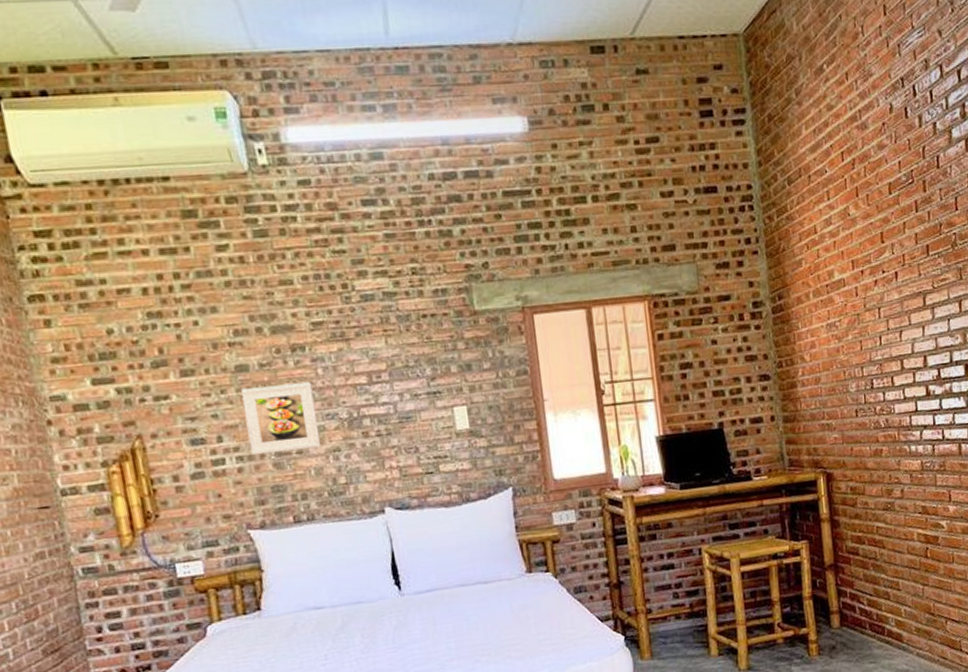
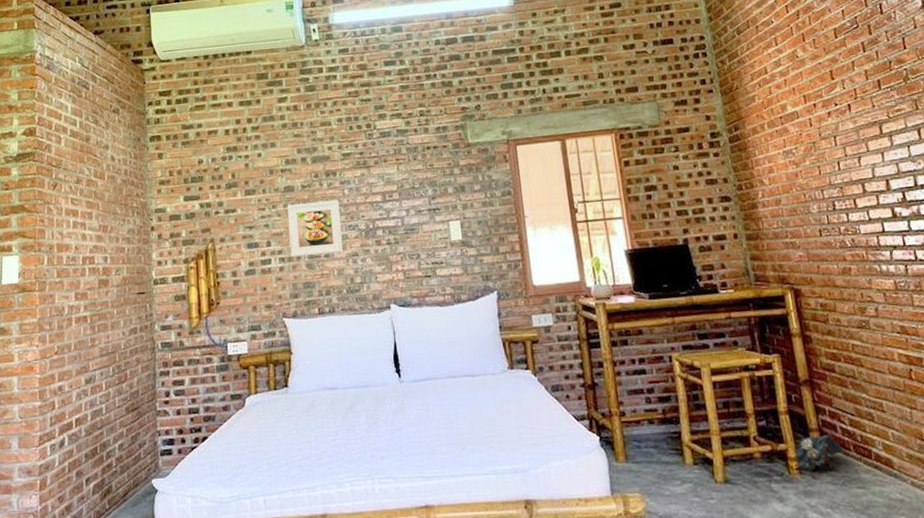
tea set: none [815,616,860,653] -> present [794,435,844,472]

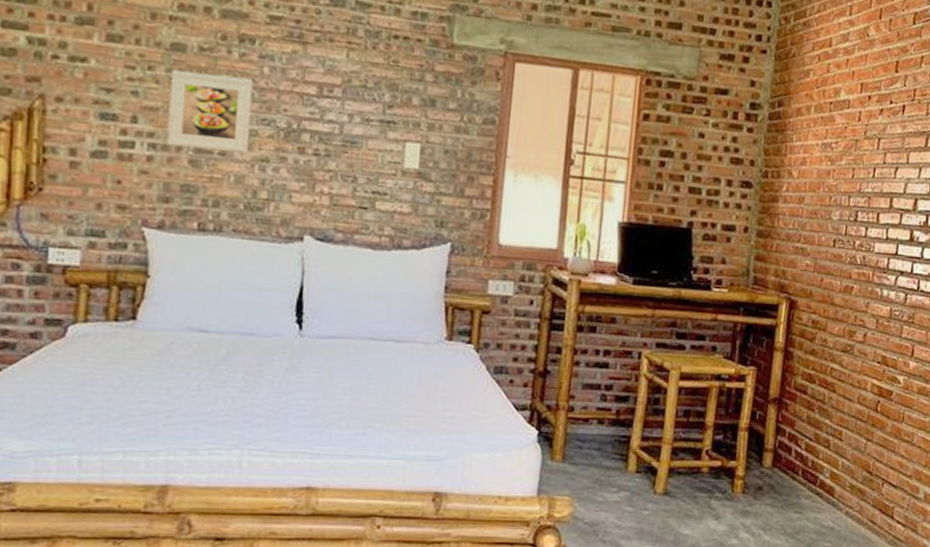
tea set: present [794,435,844,472] -> none [739,457,792,492]

